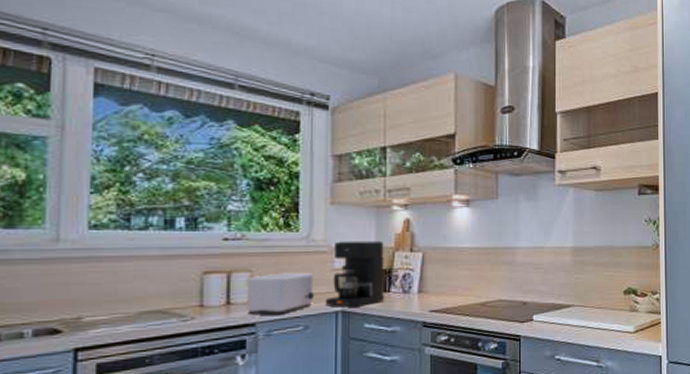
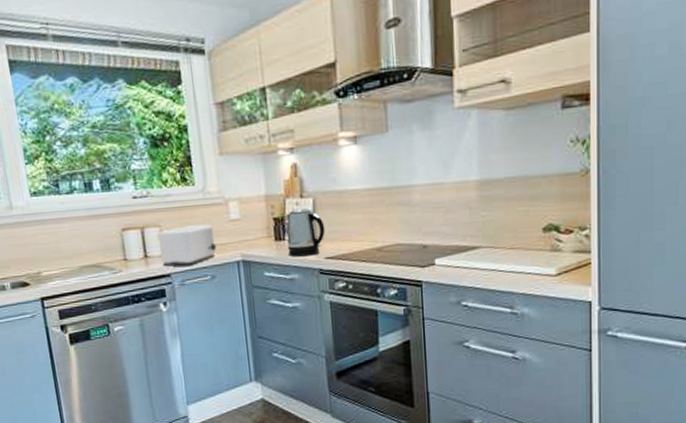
coffee maker: present [324,240,385,307] -> none [226,188,281,257]
kettle: none [392,262,432,309] -> present [286,208,326,257]

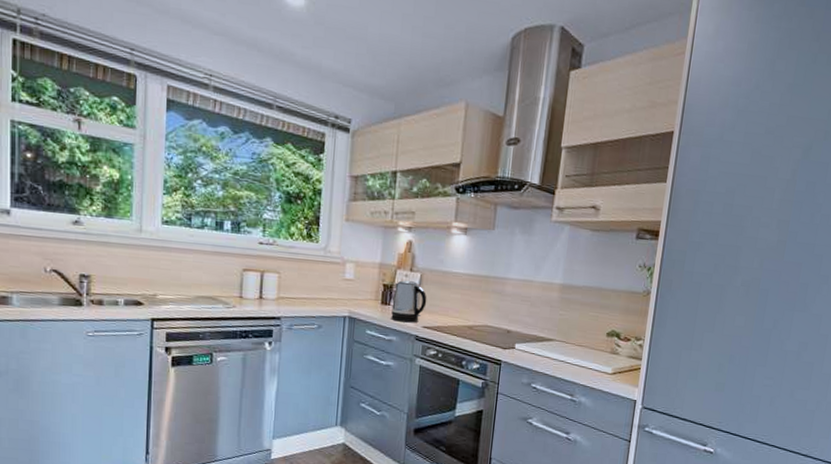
toaster: present [158,224,217,267] -> none [275,277,328,313]

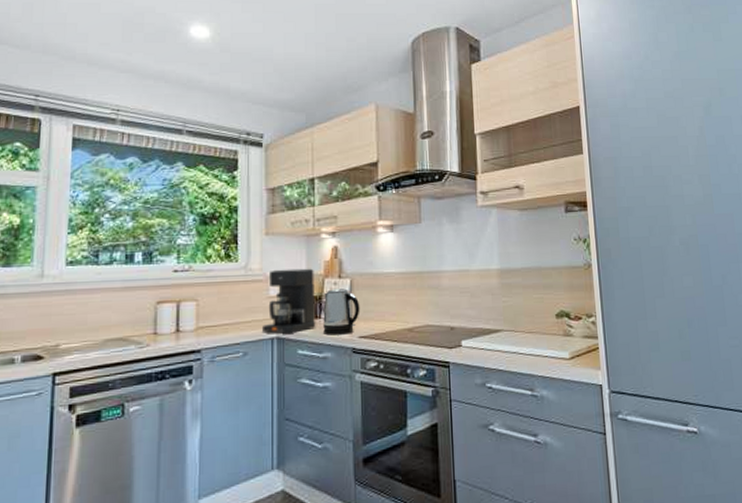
coffee maker: none [335,255,388,315] -> present [261,268,316,334]

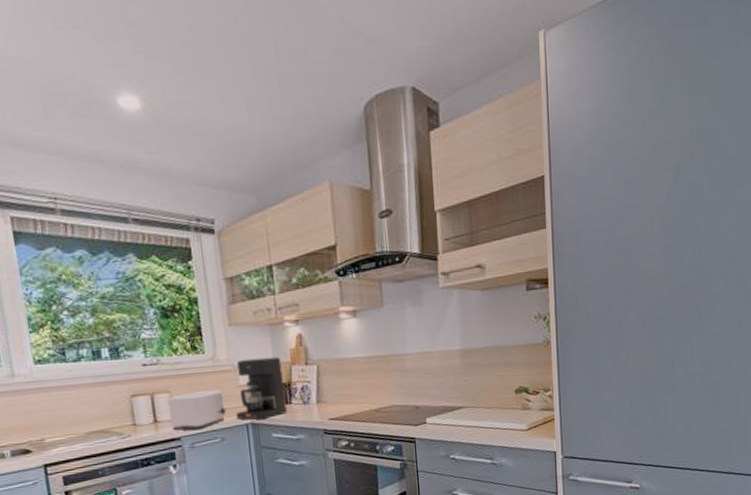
toaster: none [193,300,253,342] -> present [168,390,227,431]
kettle: present [323,289,360,336] -> none [292,375,329,419]

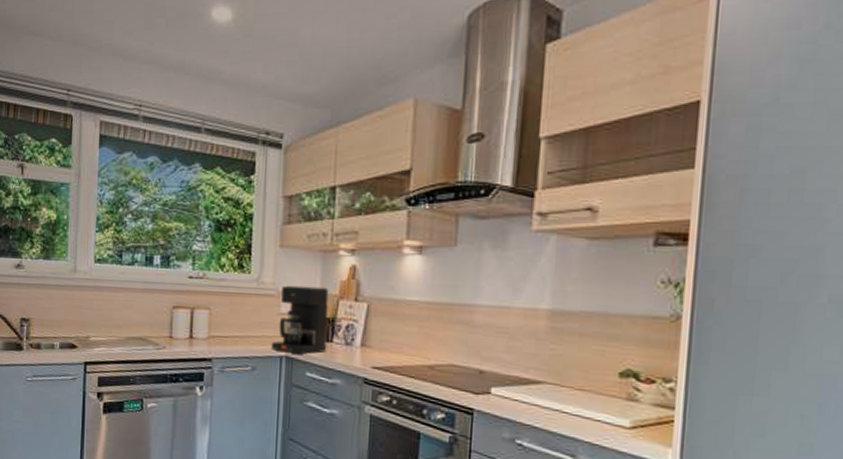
toaster: present [168,390,227,431] -> none [205,312,263,353]

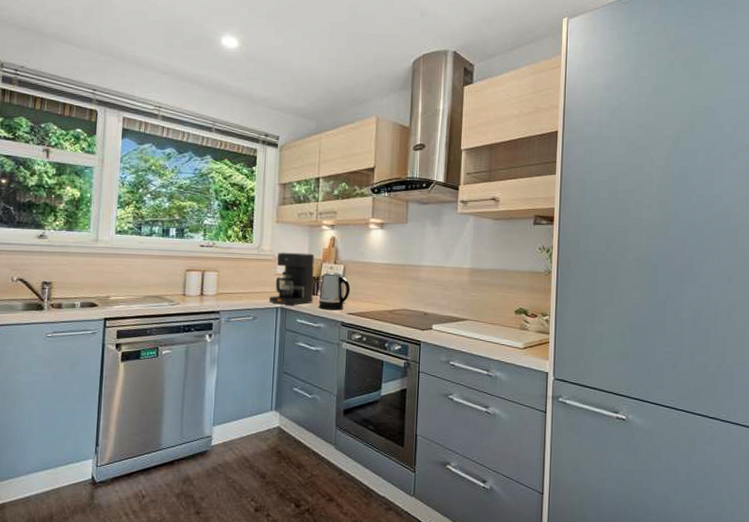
kettle: none [334,312,376,363] -> present [319,272,351,311]

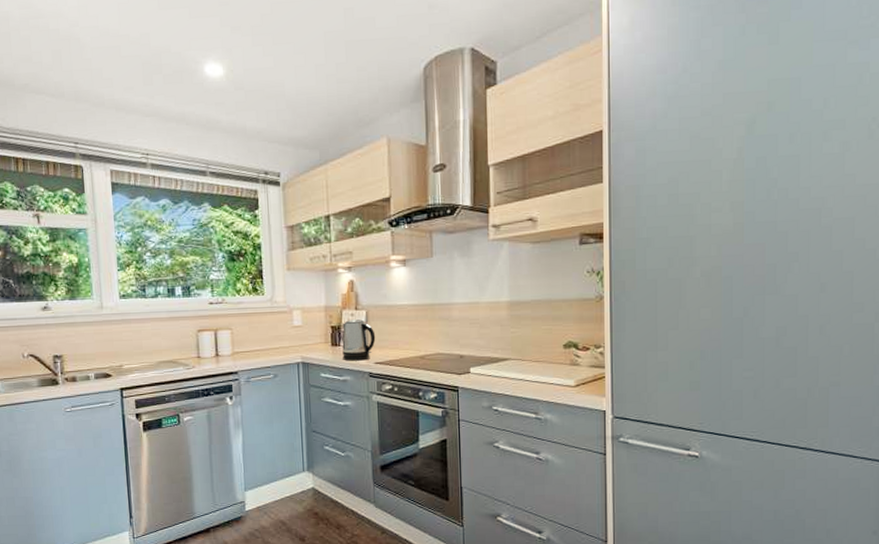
coffee maker: present [268,252,315,305] -> none [288,300,336,359]

